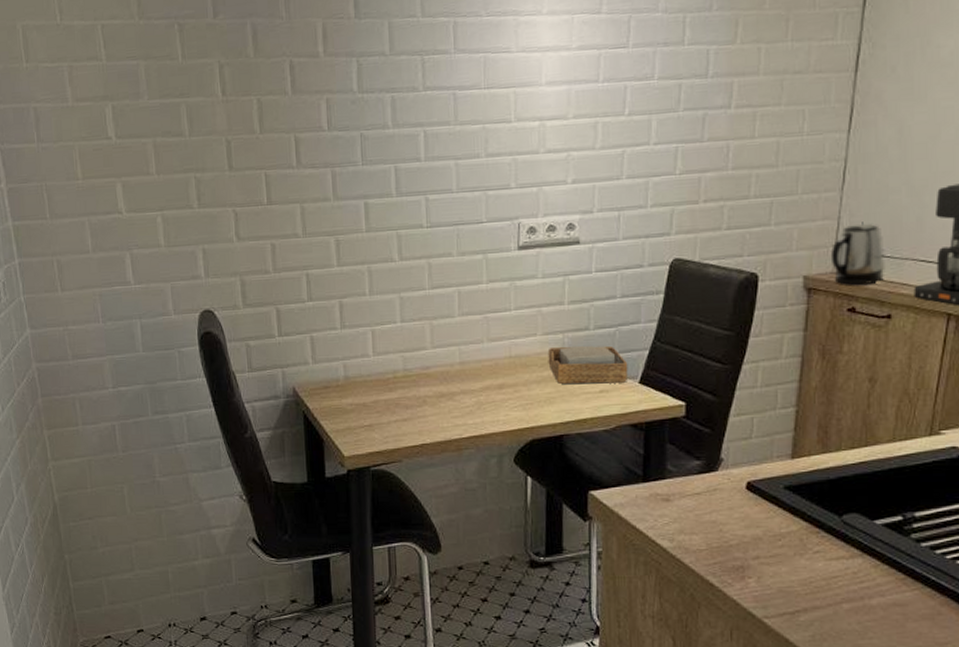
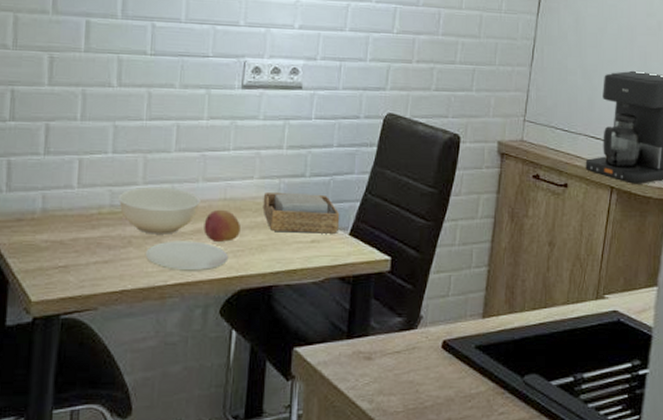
bowl: none [411,350,487,393] -> present [119,186,201,235]
plate: none [440,397,519,426] -> present [146,241,229,272]
fruit: none [492,366,528,397] -> present [203,209,240,242]
kettle: present [830,223,882,285] -> none [520,98,561,154]

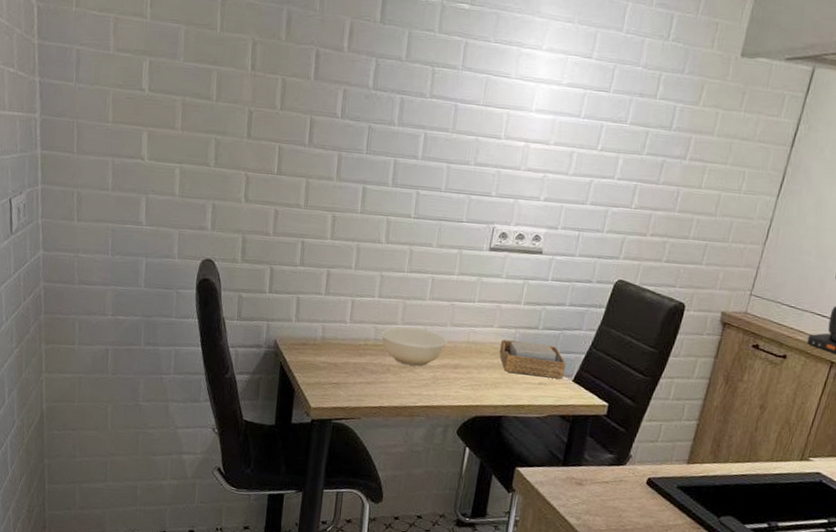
plate: present [146,241,229,272] -> none [400,371,468,399]
fruit: present [203,209,240,242] -> none [448,350,479,377]

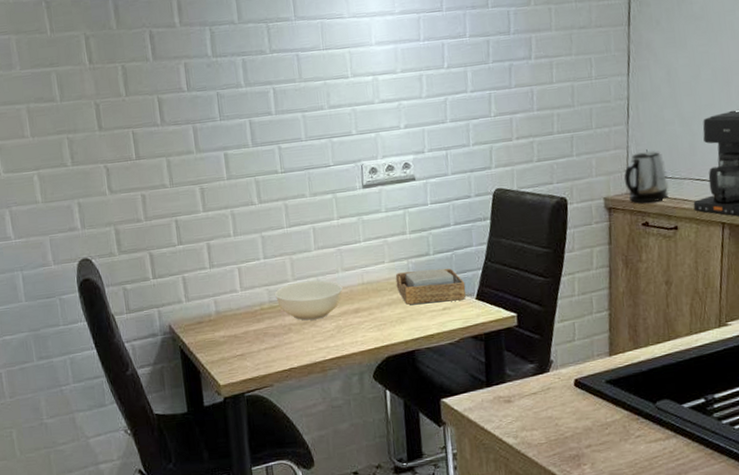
kettle: none [745,275,789,328] -> present [624,151,667,203]

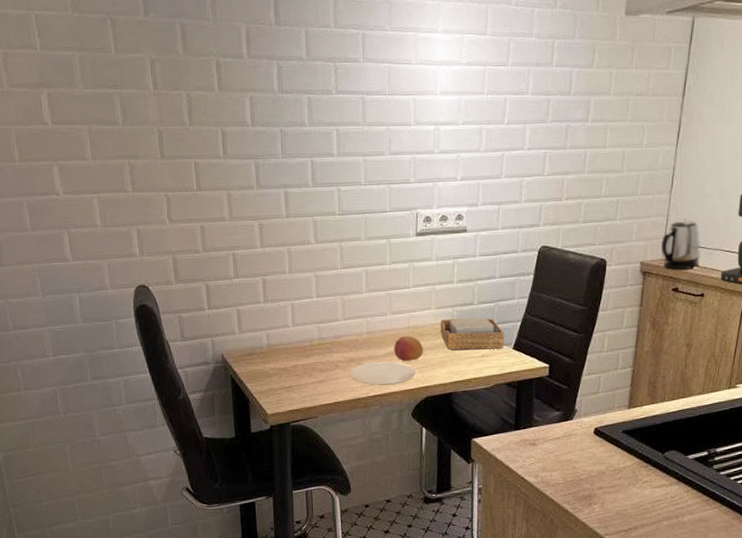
bowl: present [275,280,343,321] -> none [325,321,390,359]
plate: none [304,321,374,348] -> present [350,362,416,386]
fruit: none [348,292,380,320] -> present [394,335,423,361]

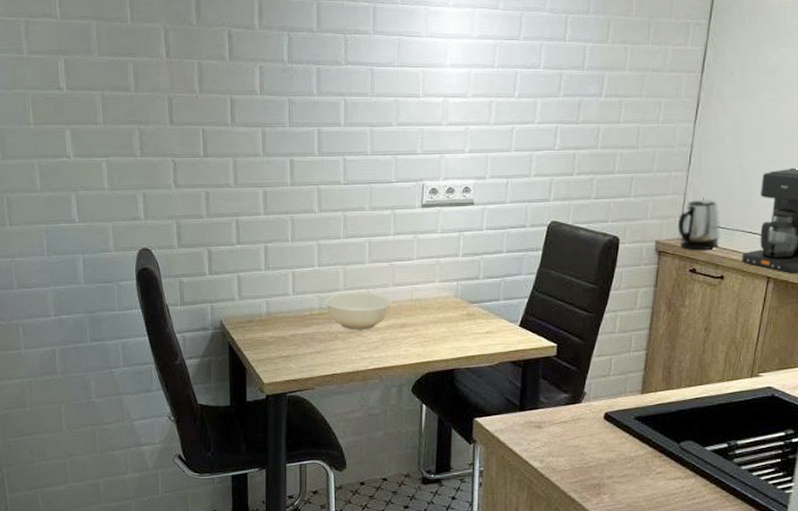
bowl: none [325,321,390,359] -> present [326,292,391,330]
plate: present [350,362,416,386] -> none [350,334,417,359]
fruit: present [394,335,423,361] -> none [395,308,425,334]
napkin holder: present [440,318,505,350] -> none [443,292,511,326]

